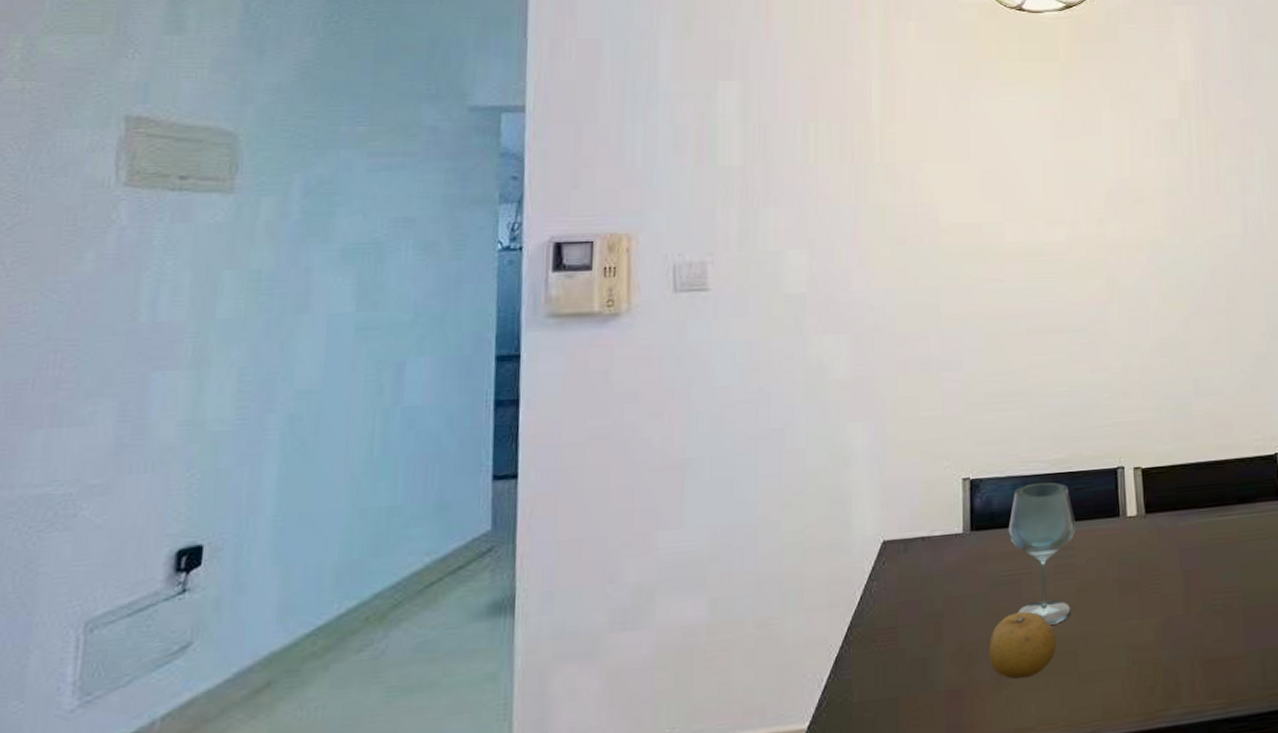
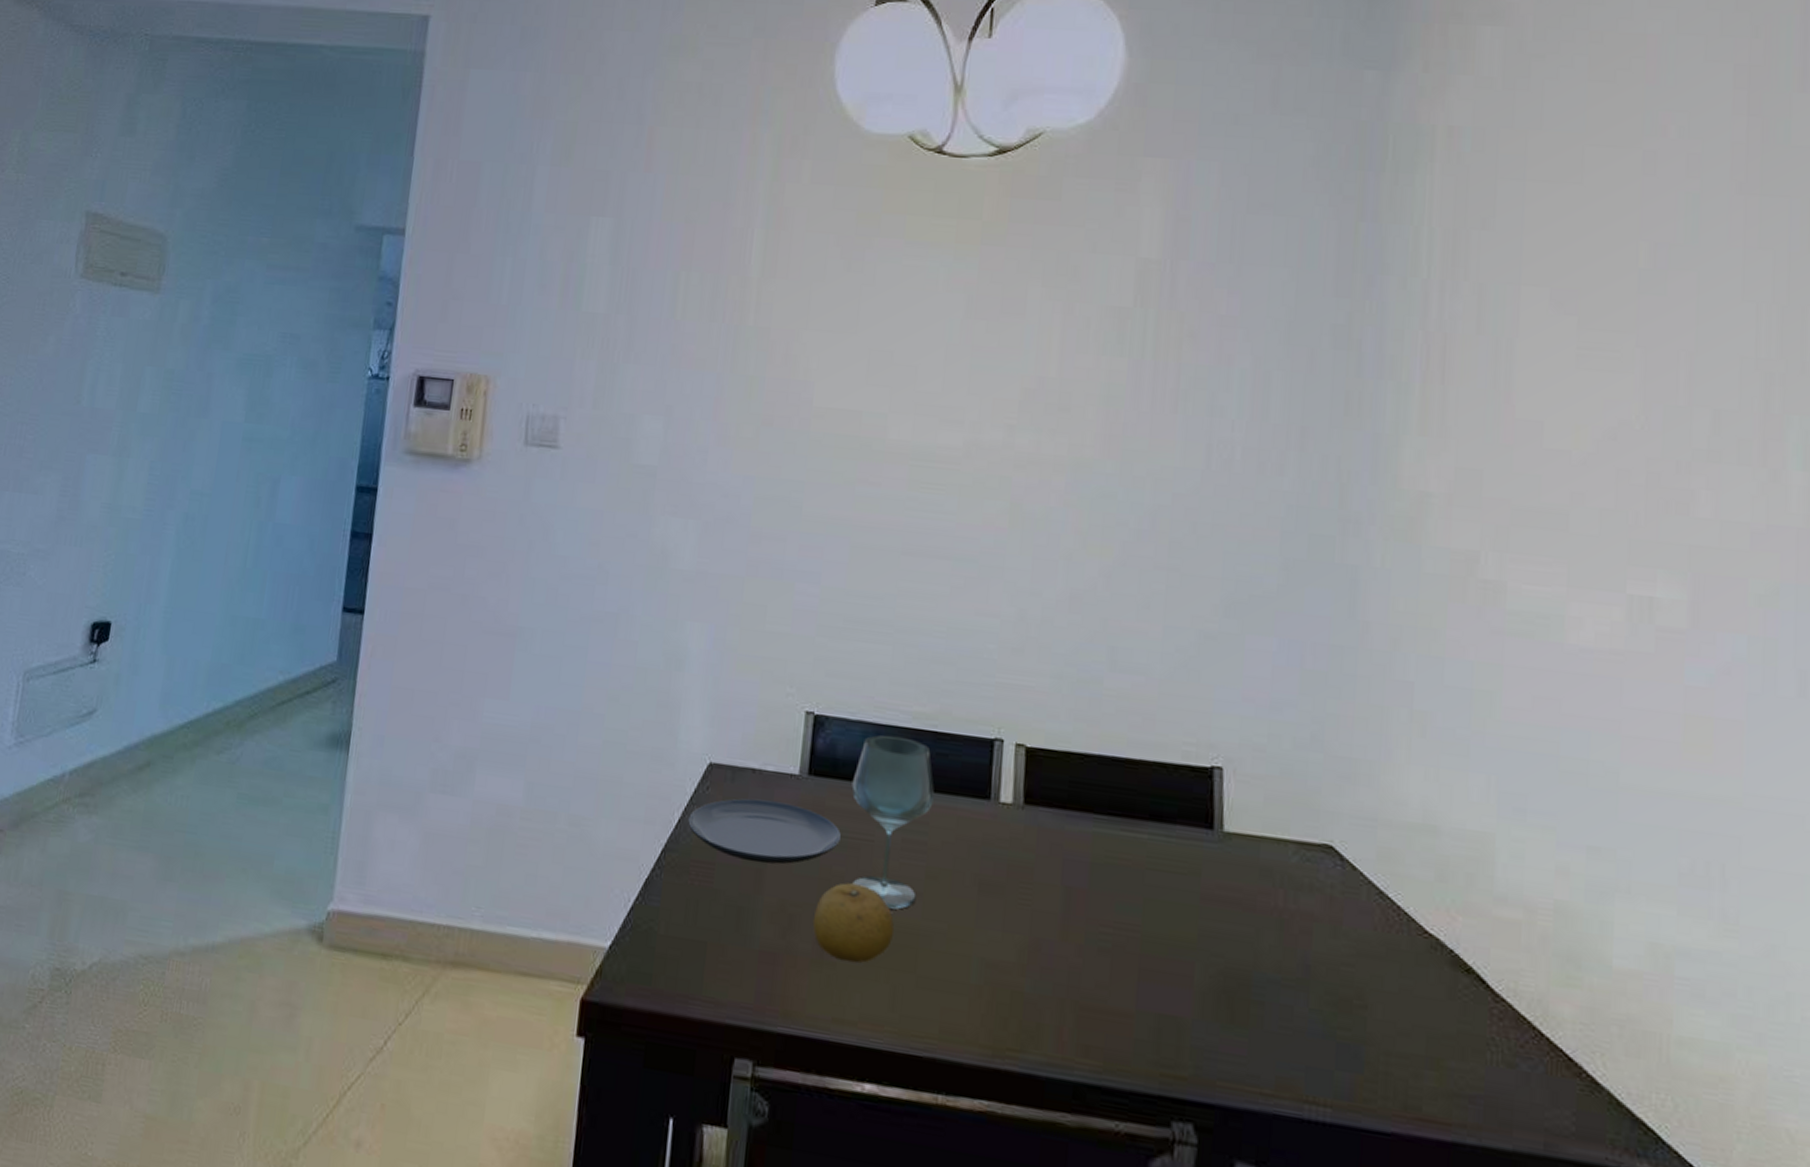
plate: none [869,559,1004,618] -> present [688,798,841,865]

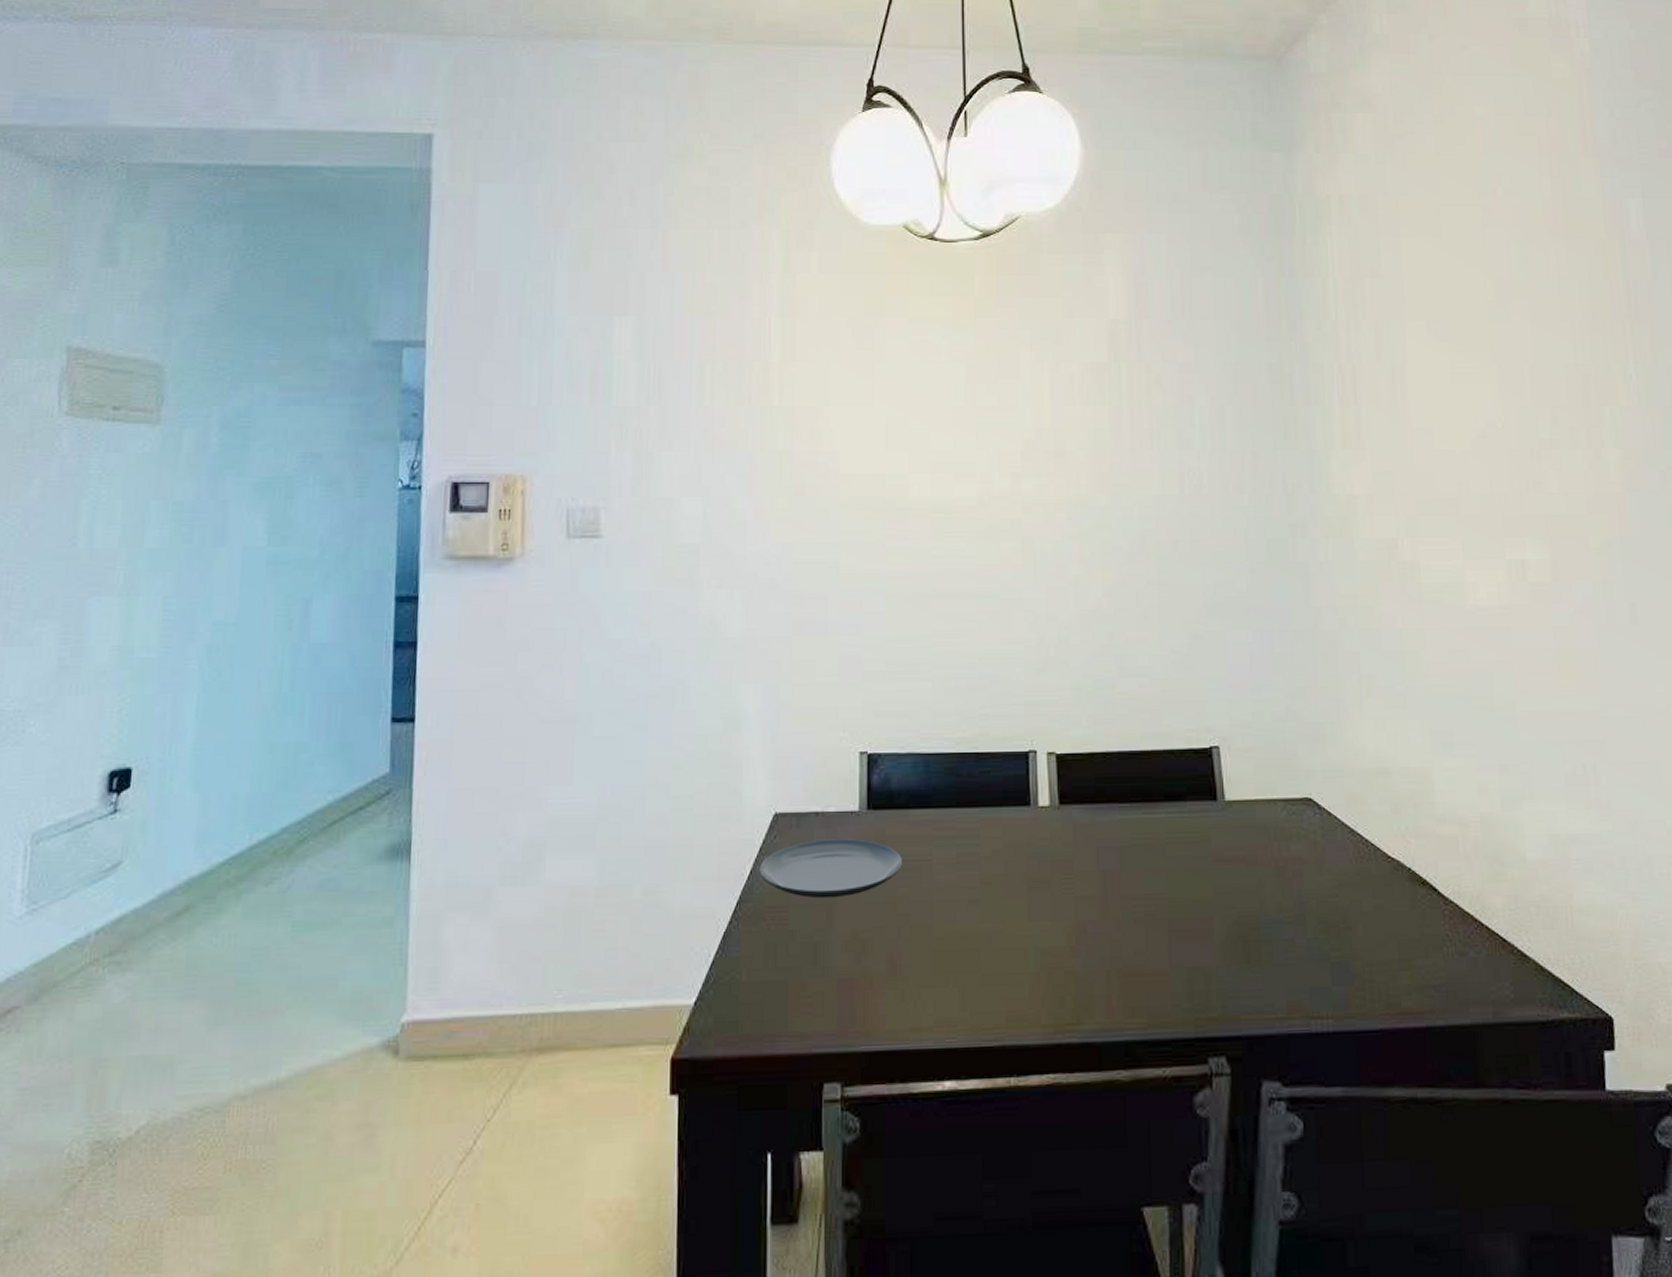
fruit: present [812,883,894,963] -> none [884,902,957,974]
wine glass: present [851,735,934,910] -> none [907,762,981,918]

